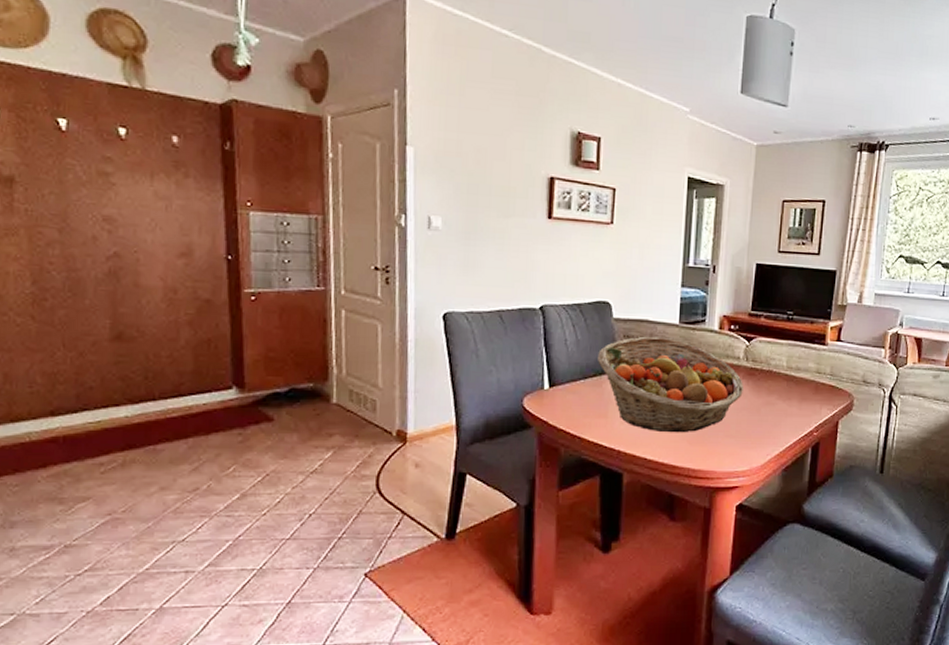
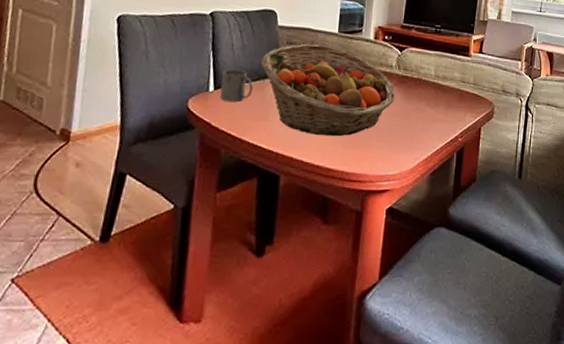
mug: none [556,366,590,400] -> present [220,69,253,103]

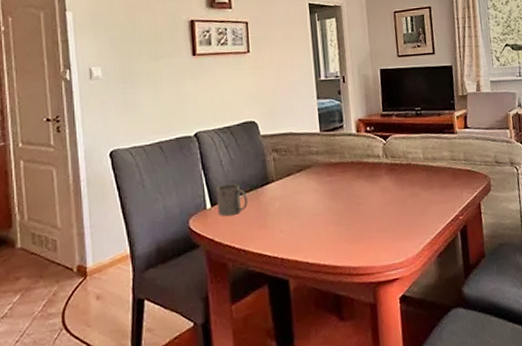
fruit basket: present [261,44,395,137] -> none [251,146,388,235]

